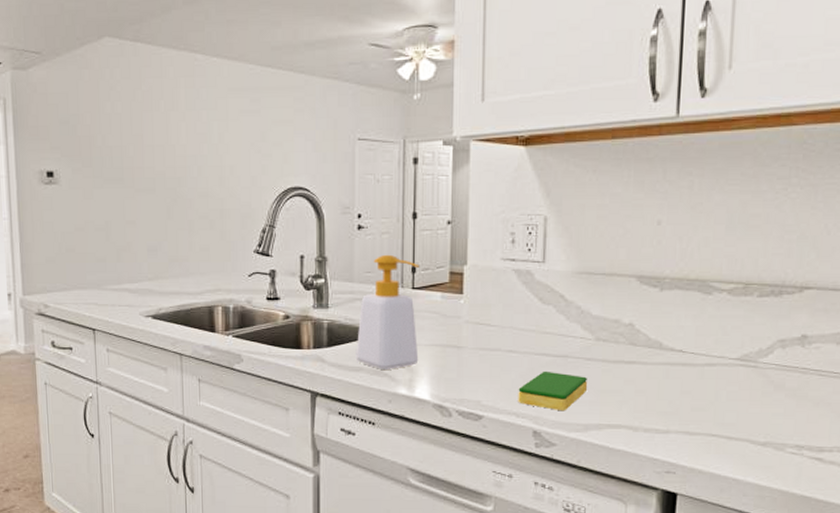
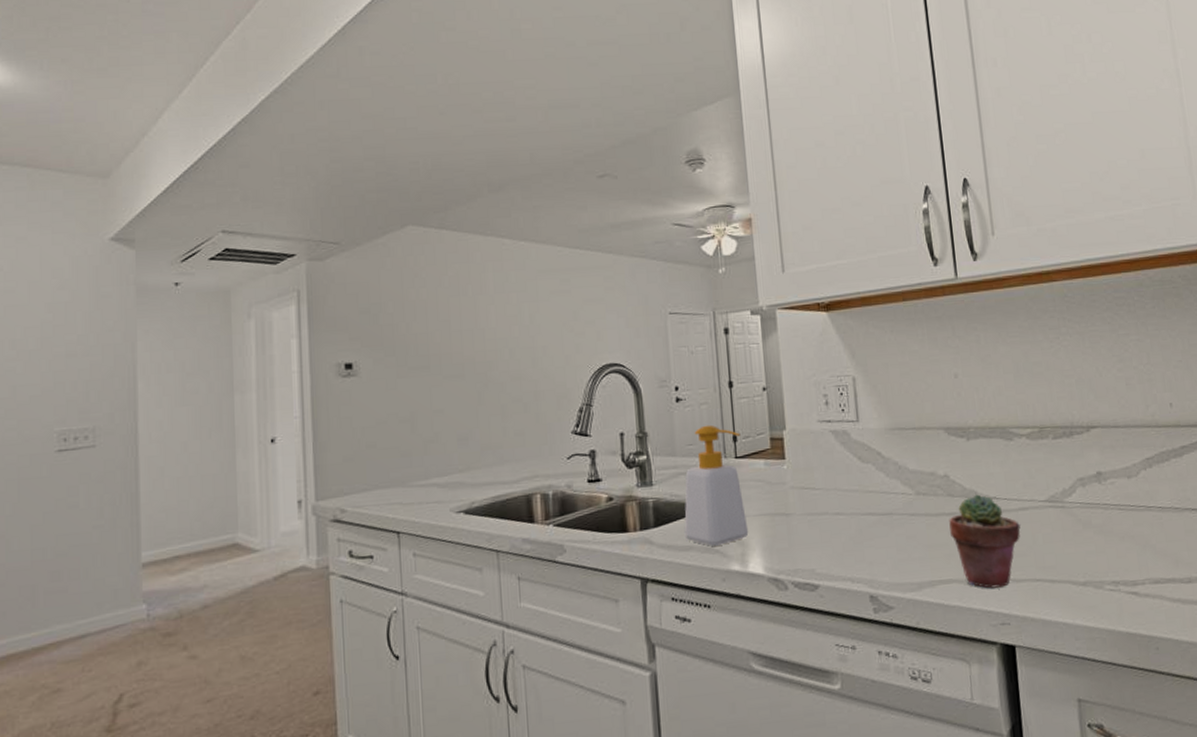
dish sponge: present [518,370,587,412] -> none [850,530,915,572]
potted succulent: none [626,346,704,438] -> present [949,494,1021,588]

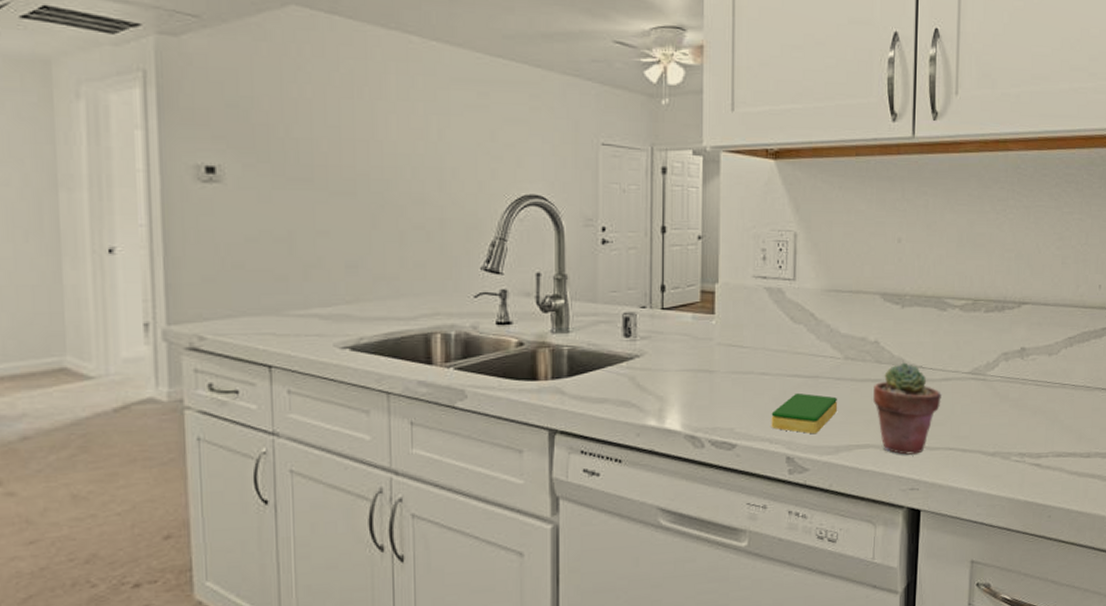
soap bottle: present [684,424,749,547] -> none [600,271,670,401]
dish sponge: none [850,530,915,572] -> present [771,392,837,435]

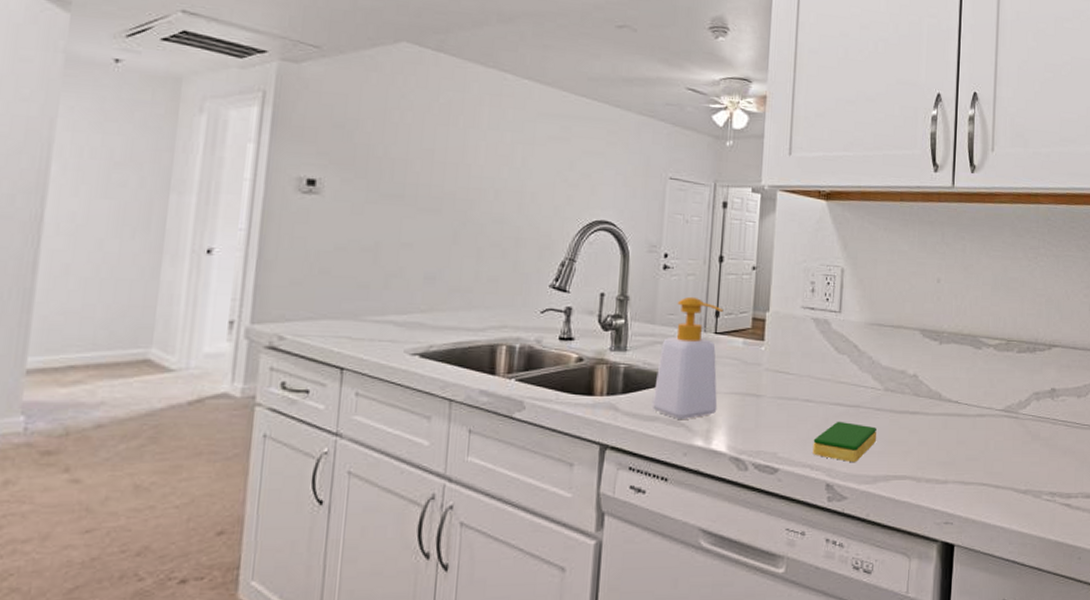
soap bottle: none [600,271,670,401] -> present [652,296,724,420]
potted succulent: present [873,362,942,455] -> none [911,397,976,488]

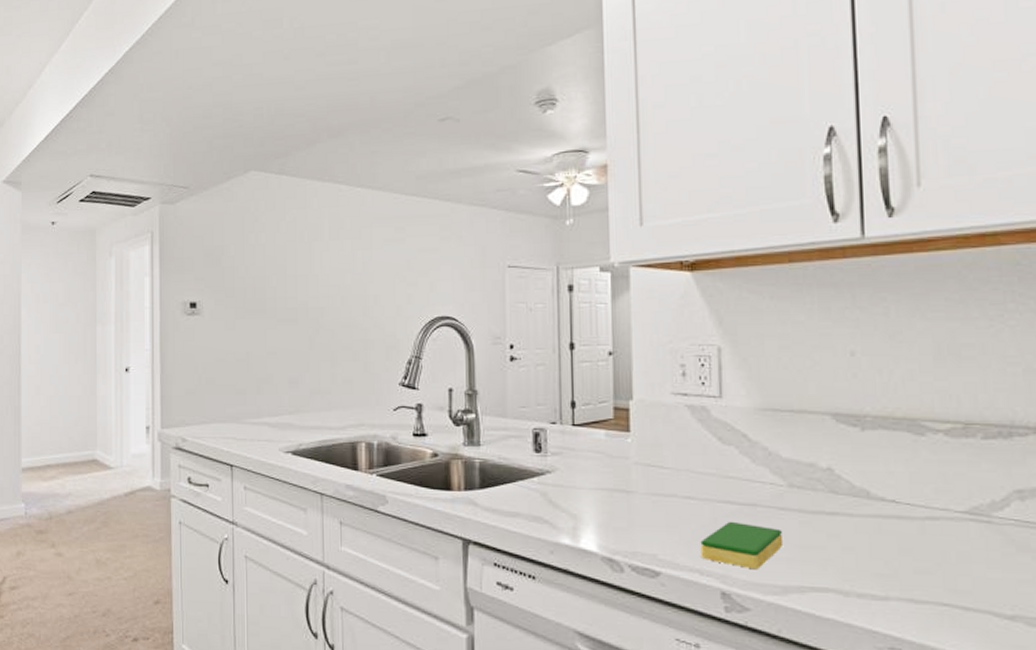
soap bottle: present [652,296,724,420] -> none [511,387,583,517]

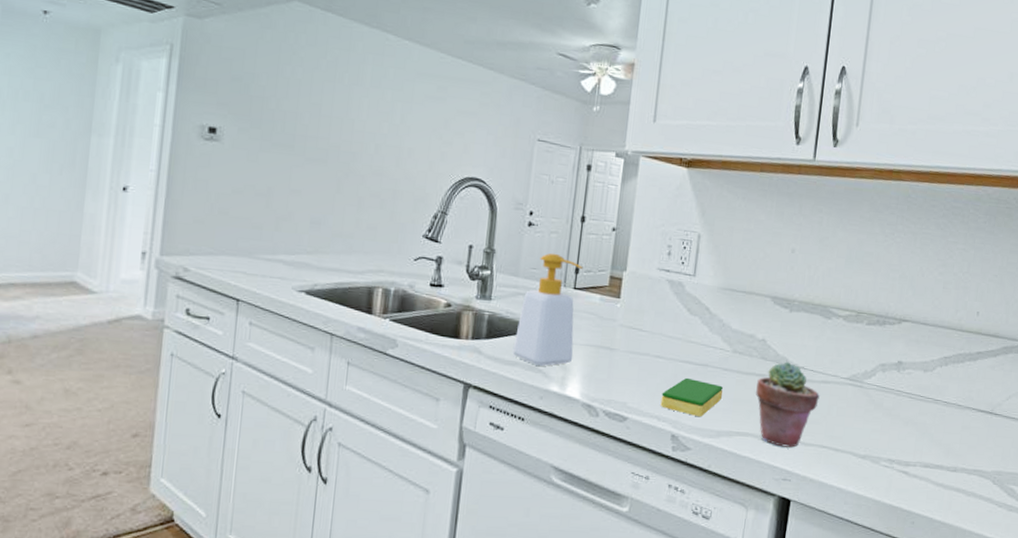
soap bottle: none [511,387,583,517] -> present [512,253,583,367]
potted succulent: none [829,494,926,606] -> present [756,362,820,448]

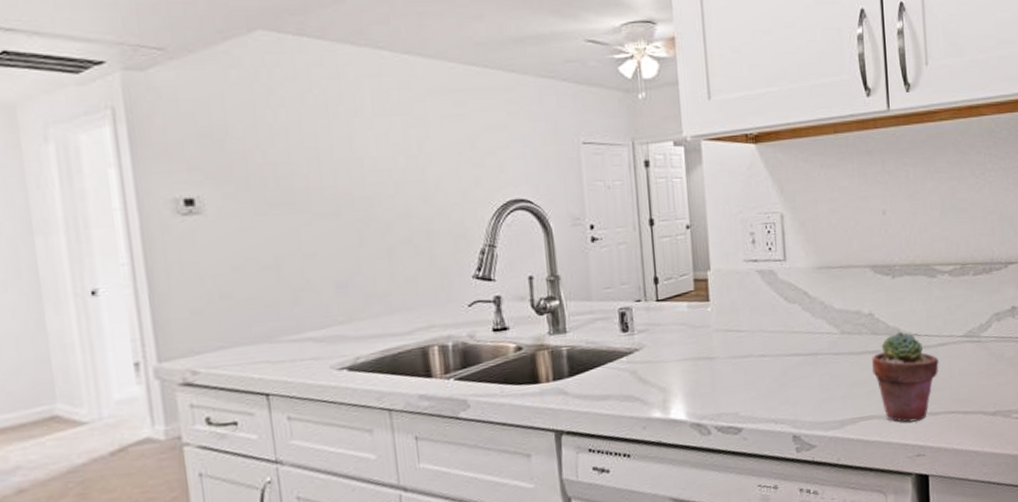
soap bottle: present [512,253,583,367] -> none [601,266,671,395]
dish sponge: present [660,377,723,418] -> none [774,371,838,411]

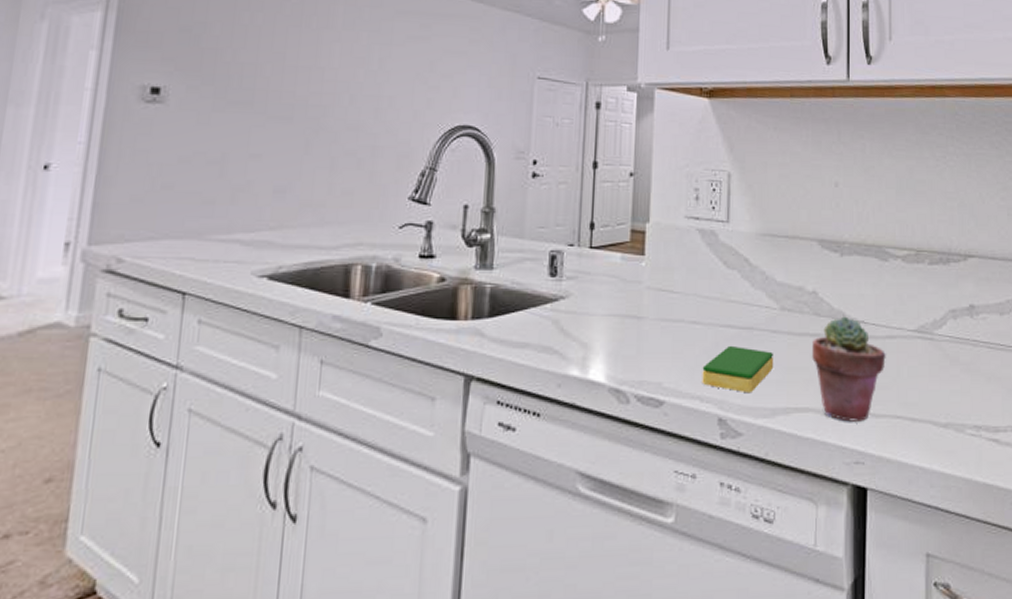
dish sponge: none [774,371,838,411] -> present [702,345,773,394]

